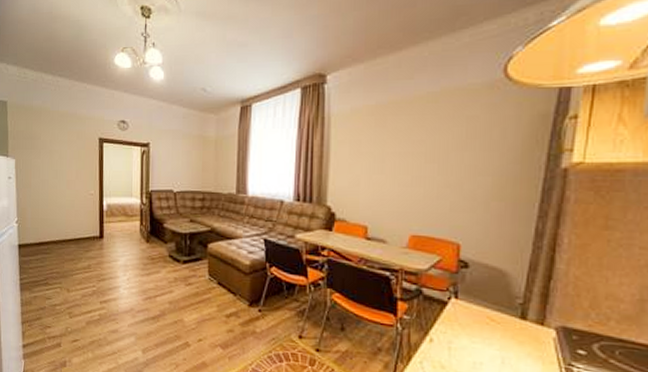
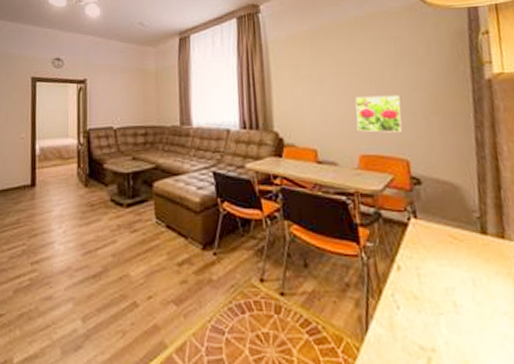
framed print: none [411,177,462,216] -> present [355,94,403,133]

